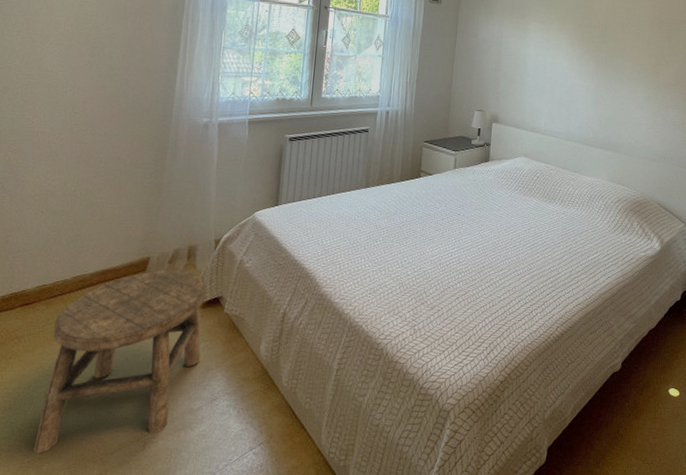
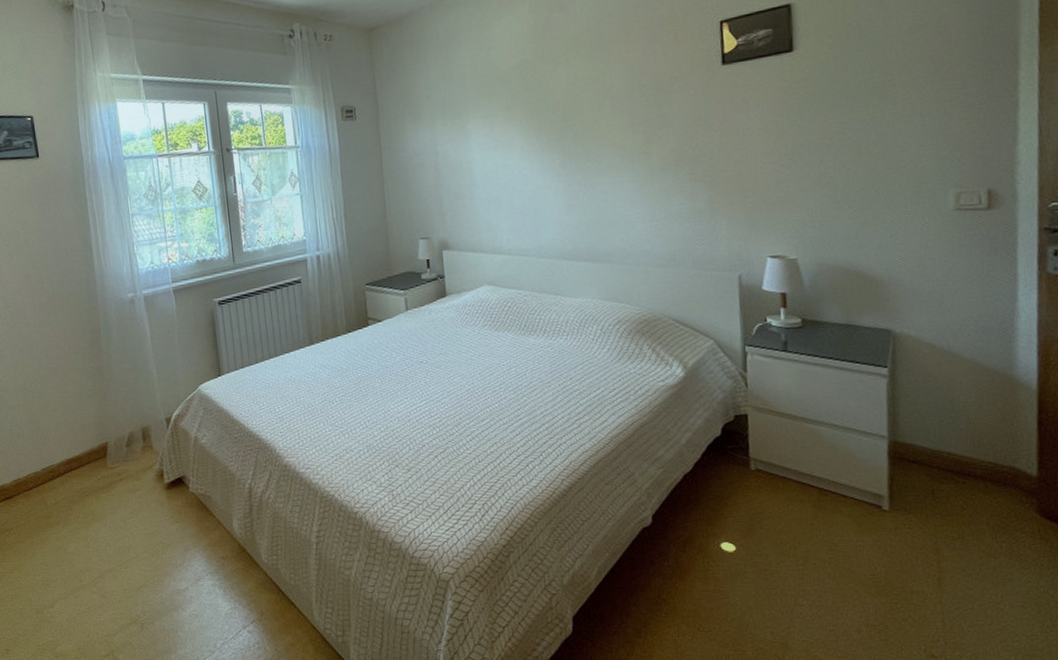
stool: present [33,269,207,453] -> none [35,452,176,636]

